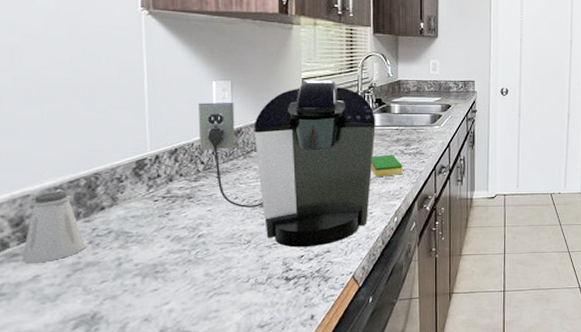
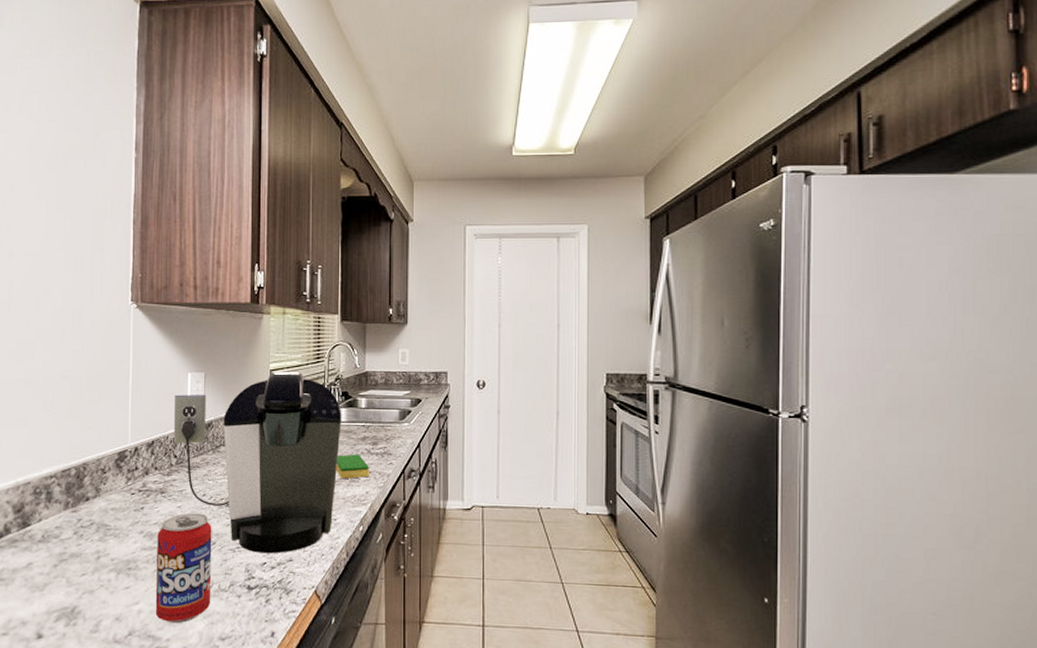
saltshaker: present [21,192,85,263] -> none [19,480,71,551]
beverage can: none [186,215,248,318] -> present [155,513,212,624]

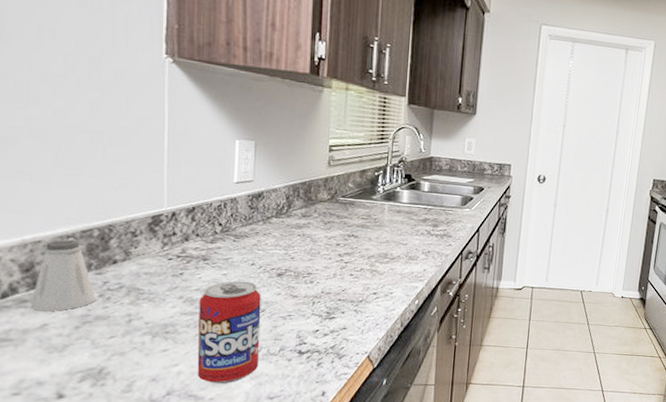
saltshaker: none [19,480,71,551] -> present [29,239,95,312]
coffee maker: present [173,372,342,554] -> none [218,148,404,322]
dish sponge: present [336,454,369,479] -> none [395,234,429,257]

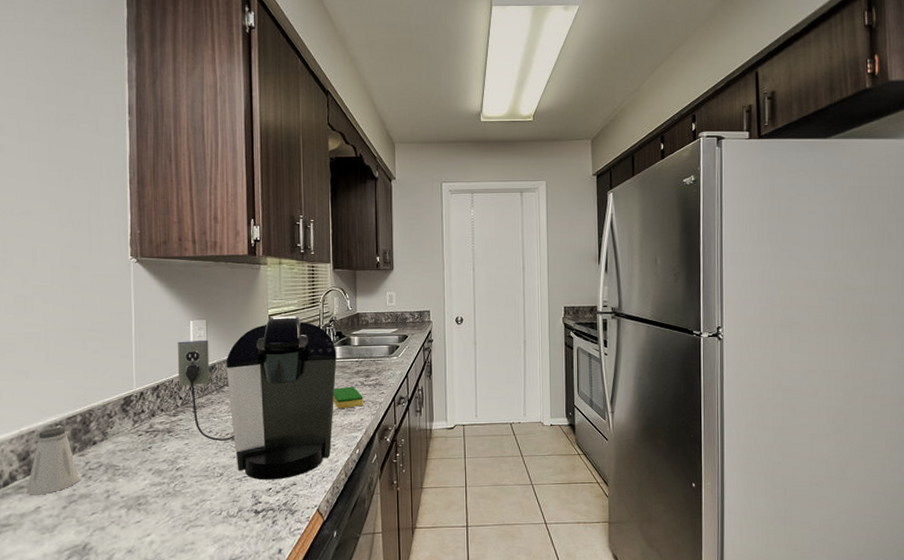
beverage can: present [197,281,261,384] -> none [166,448,221,550]
coffee maker: none [218,148,404,322] -> present [177,316,337,480]
dish sponge: none [395,234,429,257] -> present [333,386,363,409]

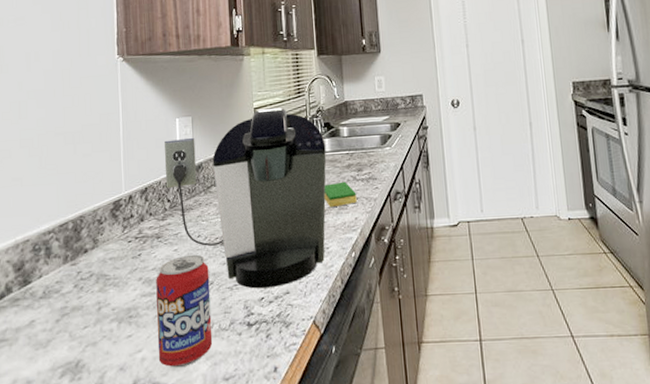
saltshaker: present [26,427,79,495] -> none [21,235,71,308]
beverage can: none [166,448,221,550] -> present [156,254,213,368]

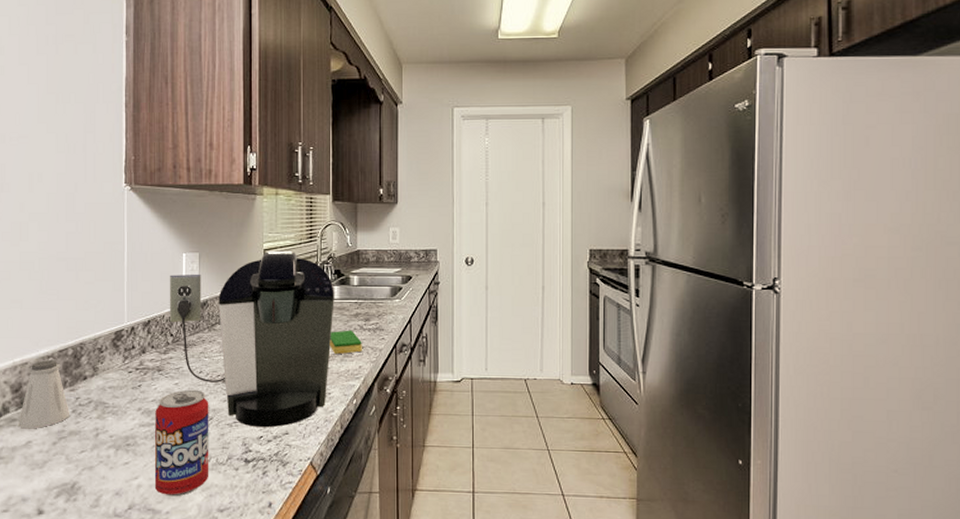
saltshaker: none [21,235,71,308] -> present [17,360,69,429]

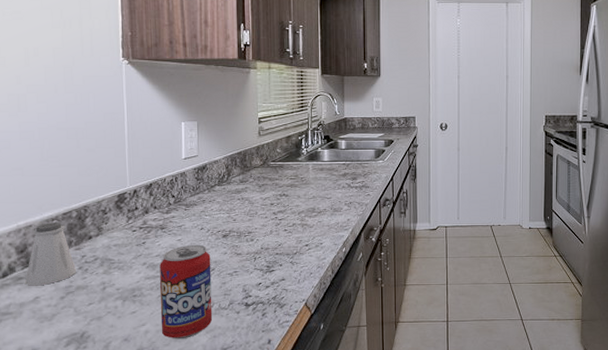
coffee maker: present [169,251,334,428] -> none [169,120,325,275]
dish sponge: present [329,330,362,354] -> none [320,188,350,209]

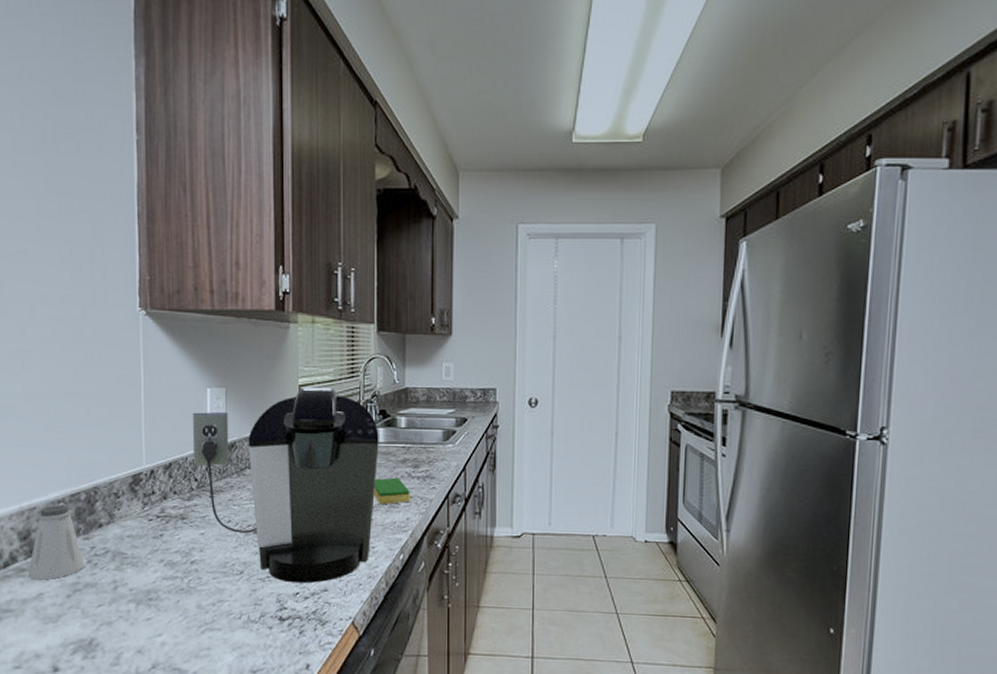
beverage can: present [160,244,213,339] -> none [179,540,240,656]
coffee maker: none [169,120,325,275] -> present [192,388,379,584]
dish sponge: none [320,188,350,209] -> present [373,477,410,504]

